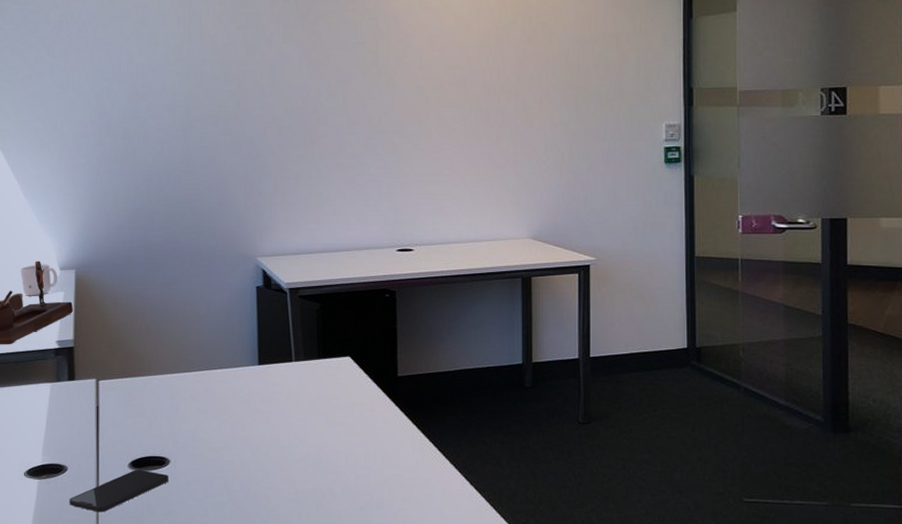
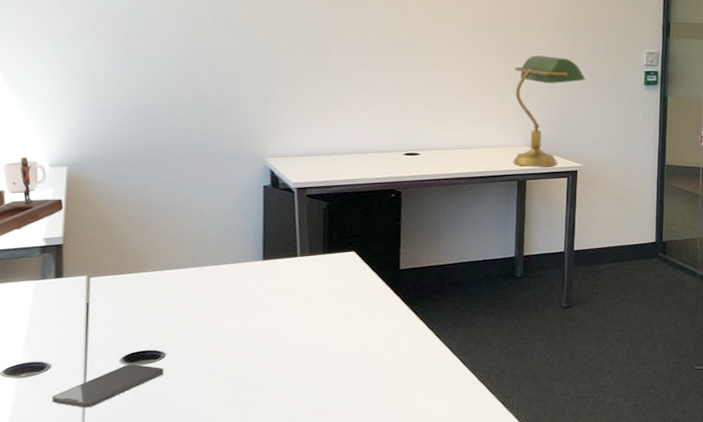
desk lamp: none [512,135,595,262] -> present [513,55,586,167]

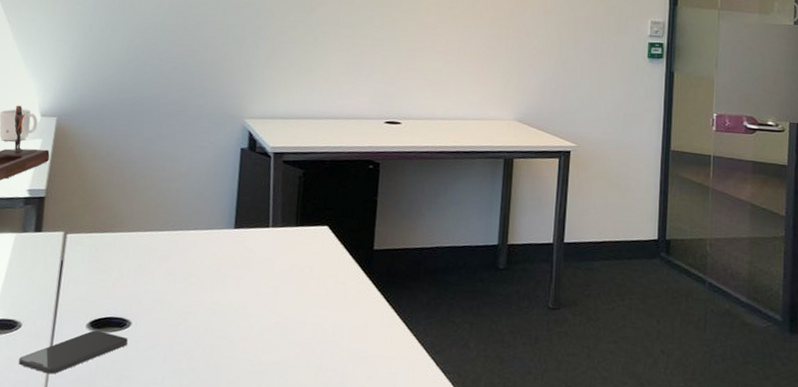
desk lamp: present [513,55,586,167] -> none [500,21,583,145]

